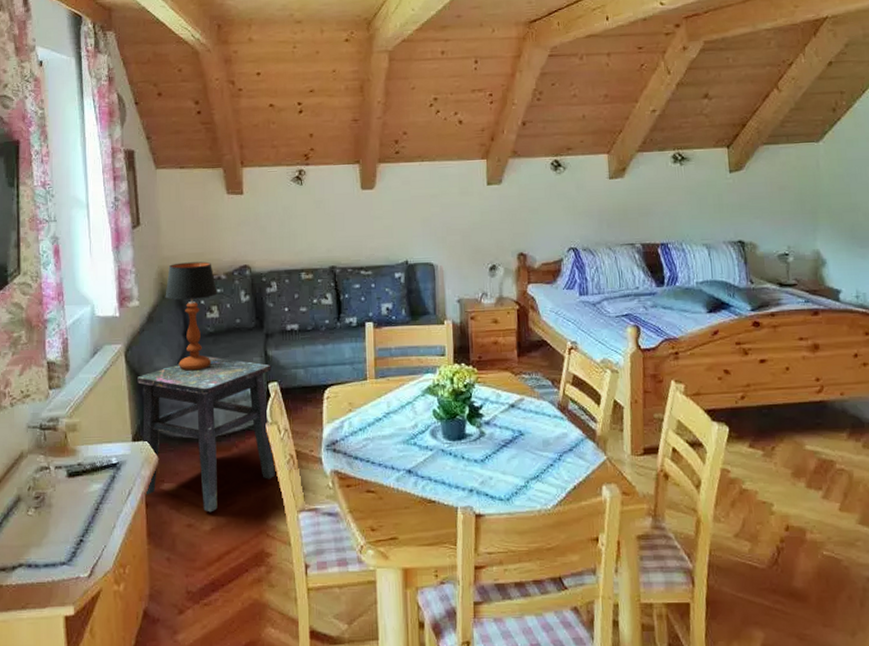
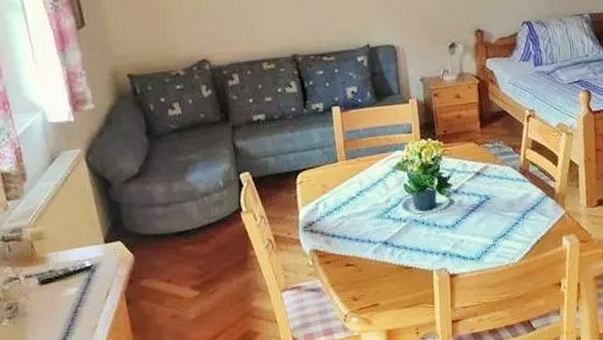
side table: present [137,356,275,513] -> none [102,153,255,302]
table lamp: present [165,261,218,371] -> none [121,58,179,170]

